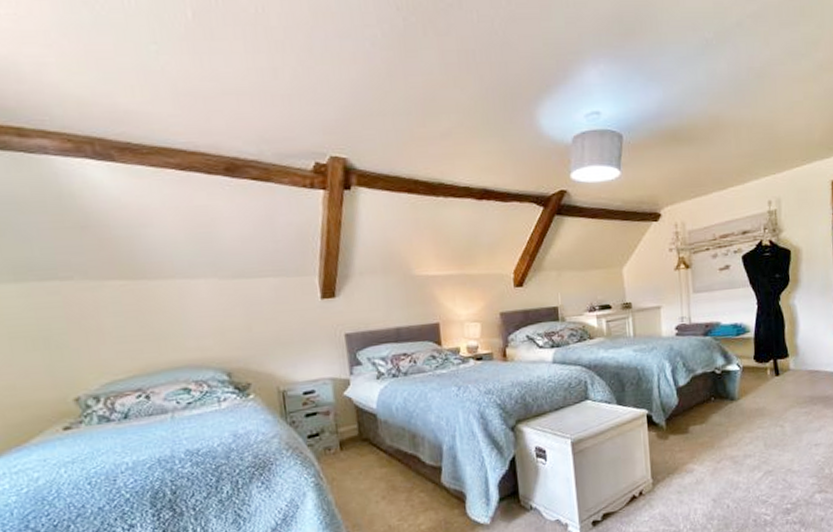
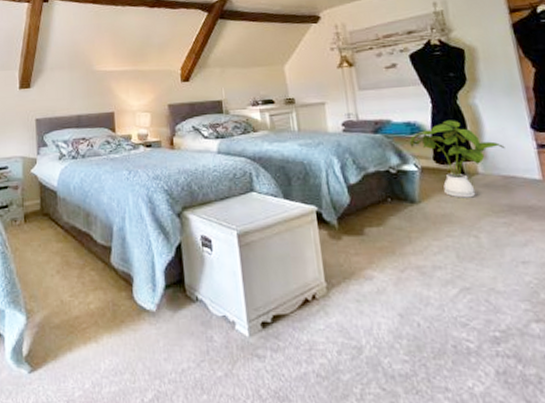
house plant: none [734,320,814,393] -> present [409,120,505,198]

